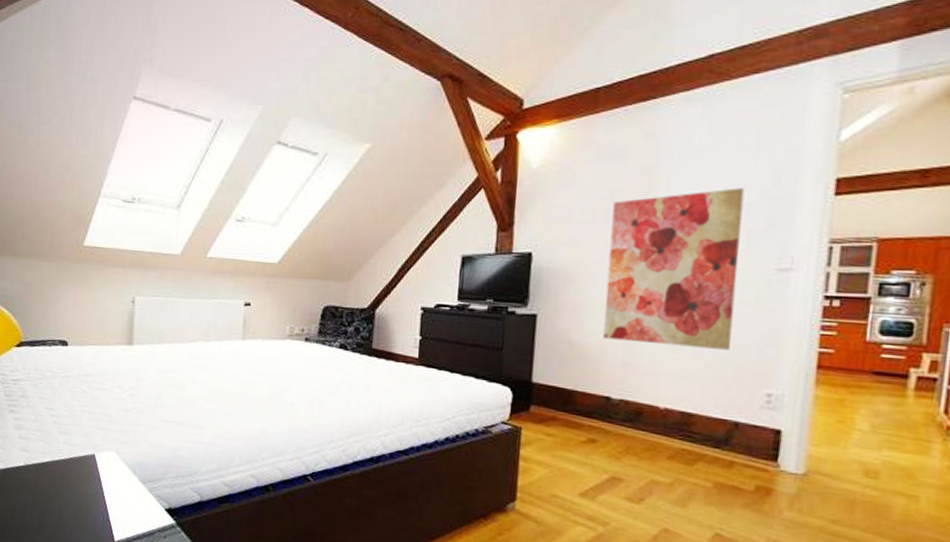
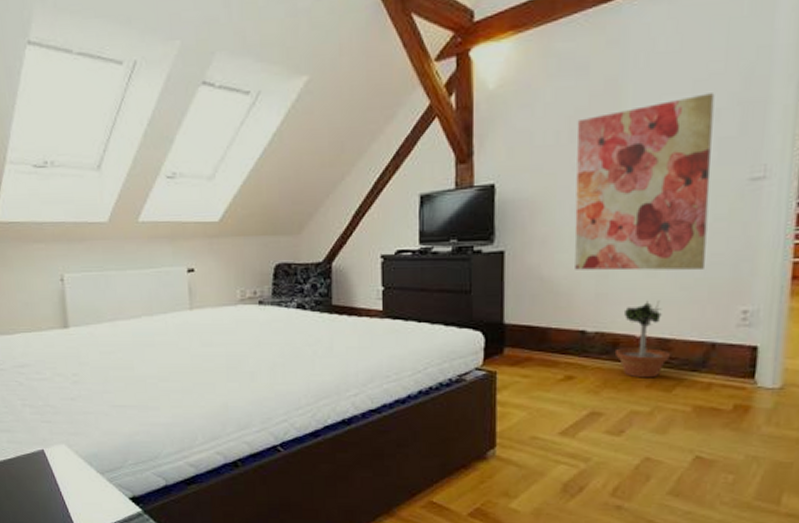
potted tree: none [637,374,694,450] -> present [614,300,671,378]

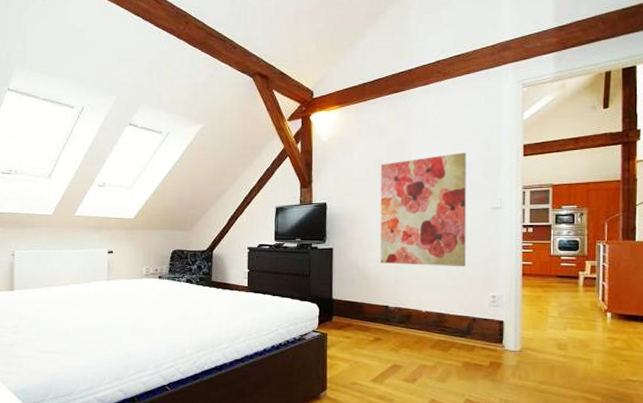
potted tree: present [614,300,671,378] -> none [408,286,447,341]

